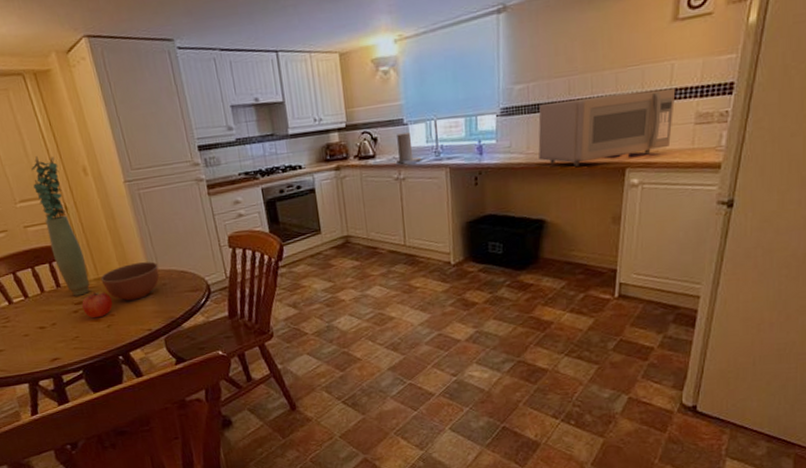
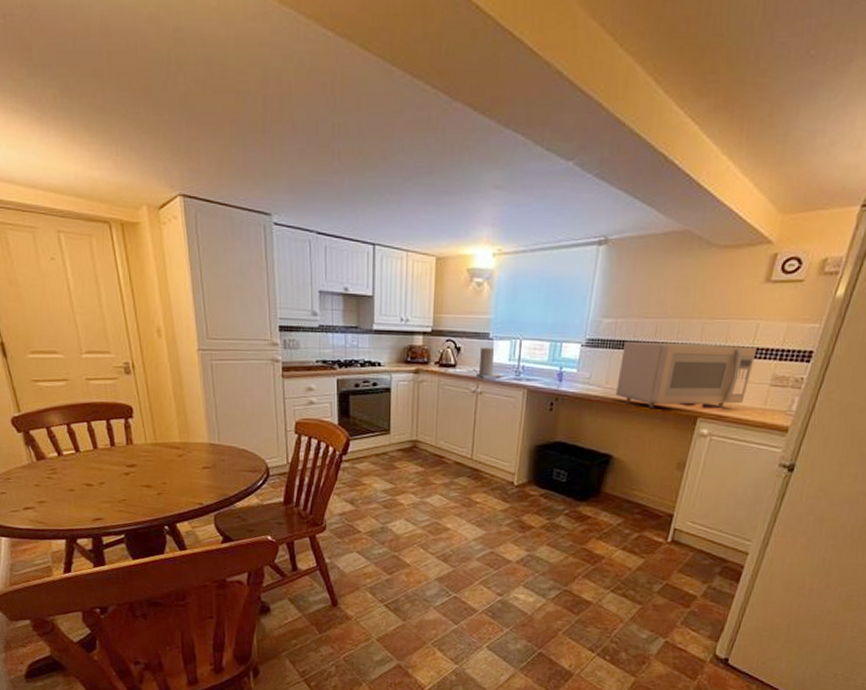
vase: present [31,156,91,296] -> none [103,309,147,458]
fruit: present [82,291,113,319] -> none [134,456,167,484]
bowl: present [100,261,160,301] -> none [158,434,219,472]

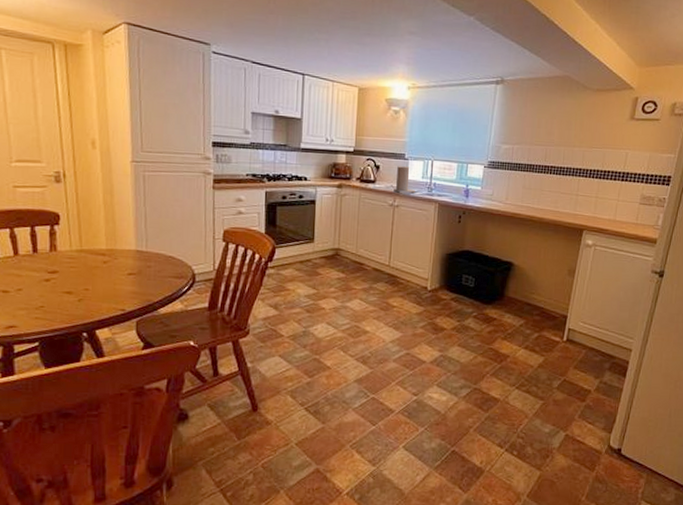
microwave: present [616,341,758,408] -> none [515,164,628,222]

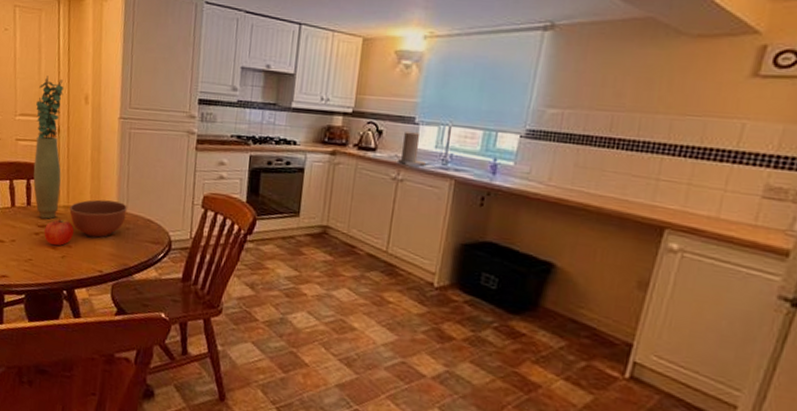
vase: none [35,121,72,265] -> present [33,76,64,220]
fruit: none [56,263,91,290] -> present [44,218,75,246]
bowl: none [83,241,147,278] -> present [69,199,127,238]

